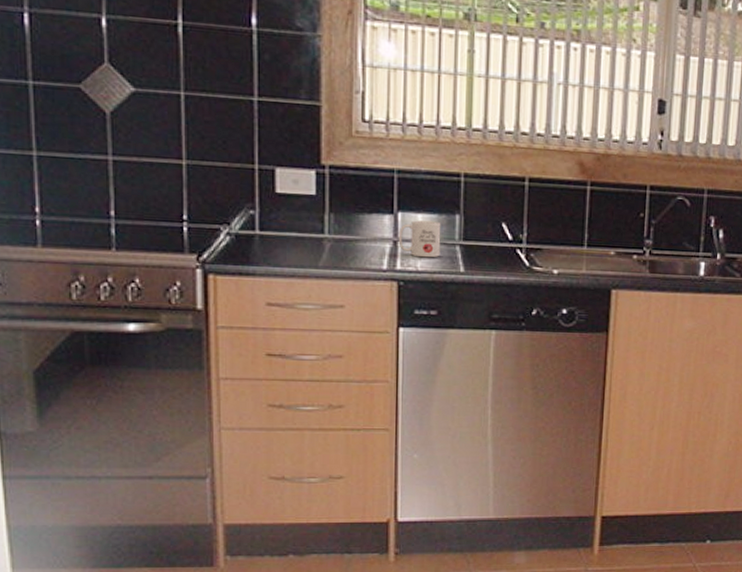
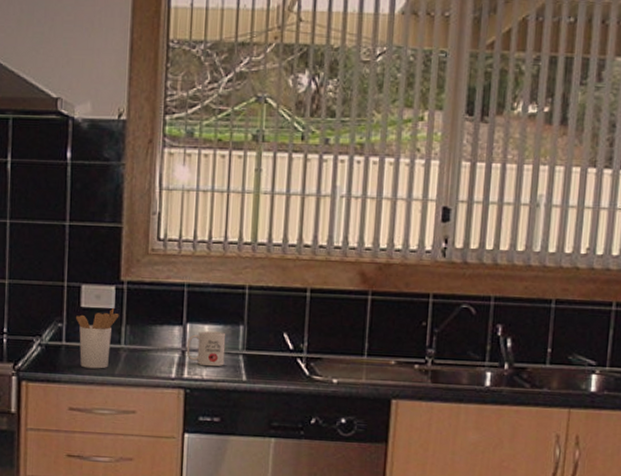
utensil holder: none [271,195,321,261] -> present [76,308,120,369]

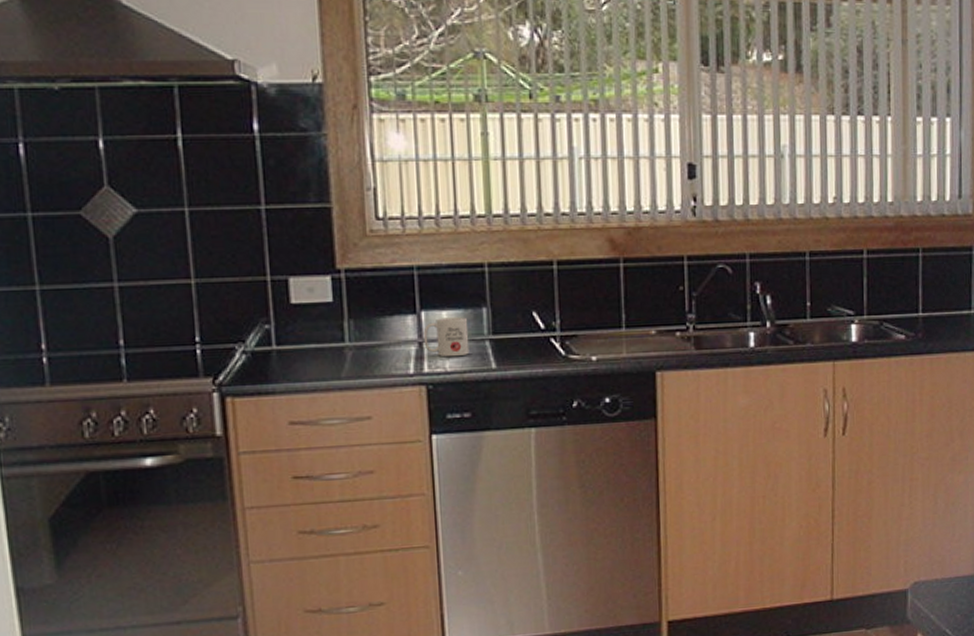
utensil holder: present [76,308,120,369] -> none [286,302,340,374]

